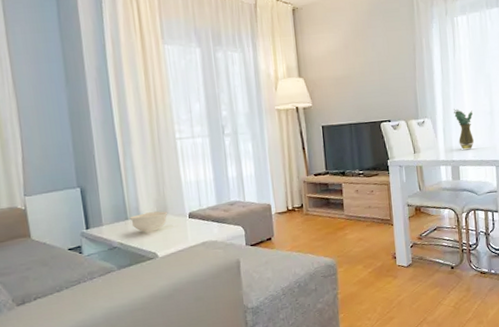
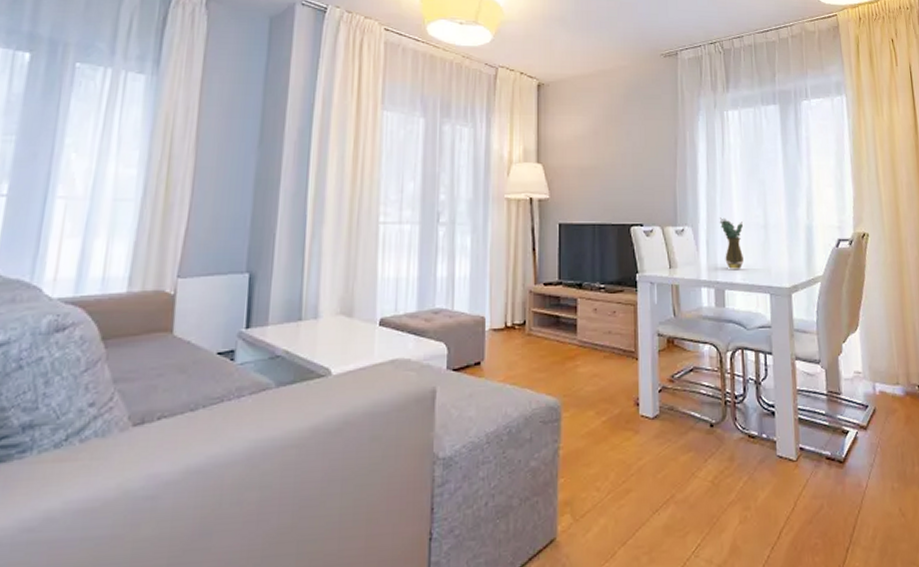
bowl: present [129,211,167,233] -> none [304,313,352,341]

